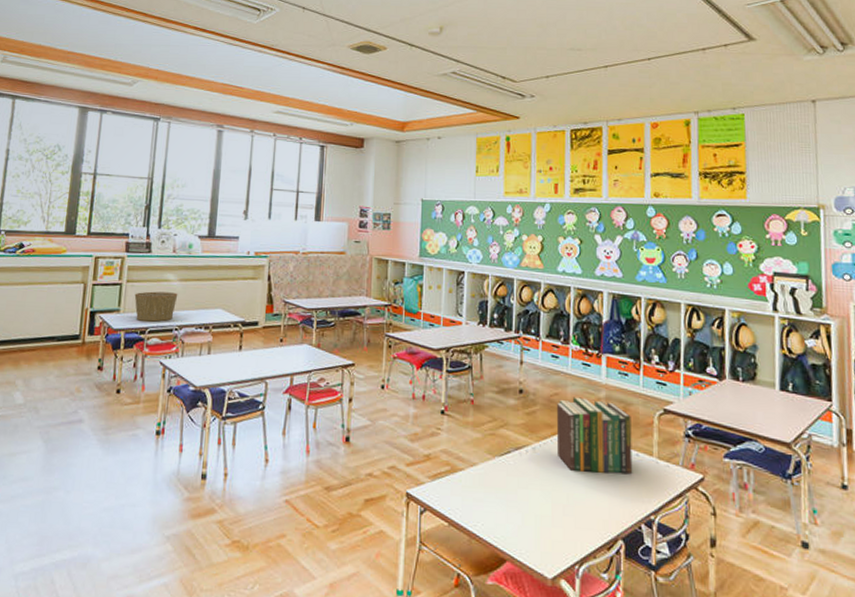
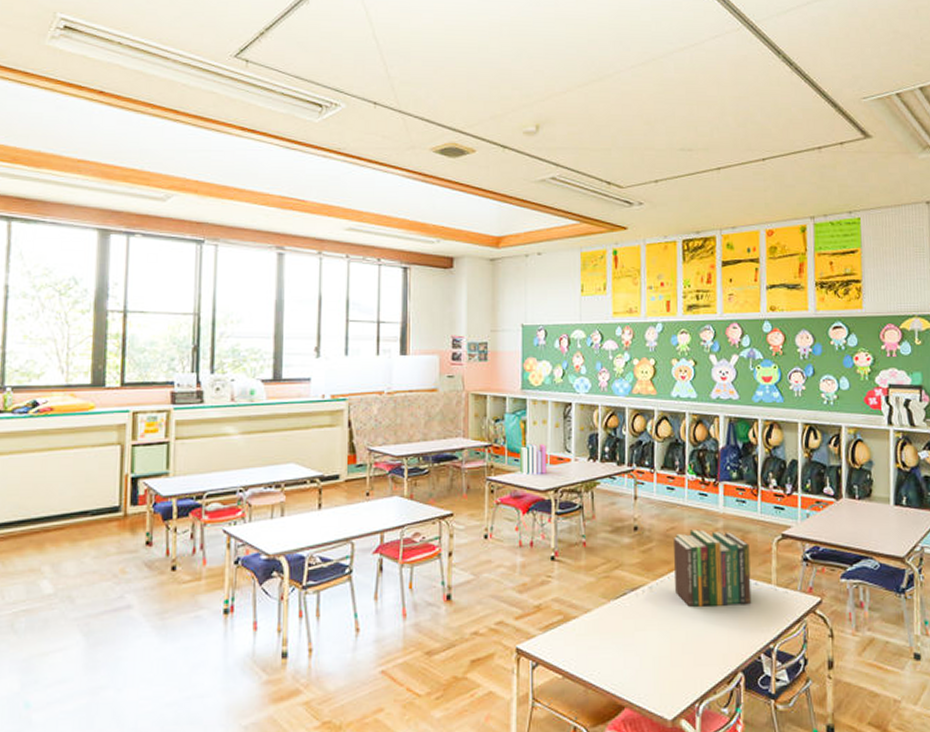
basket: present [134,291,178,322] -> none [186,448,241,484]
books: none [415,305,440,334] -> present [519,443,547,474]

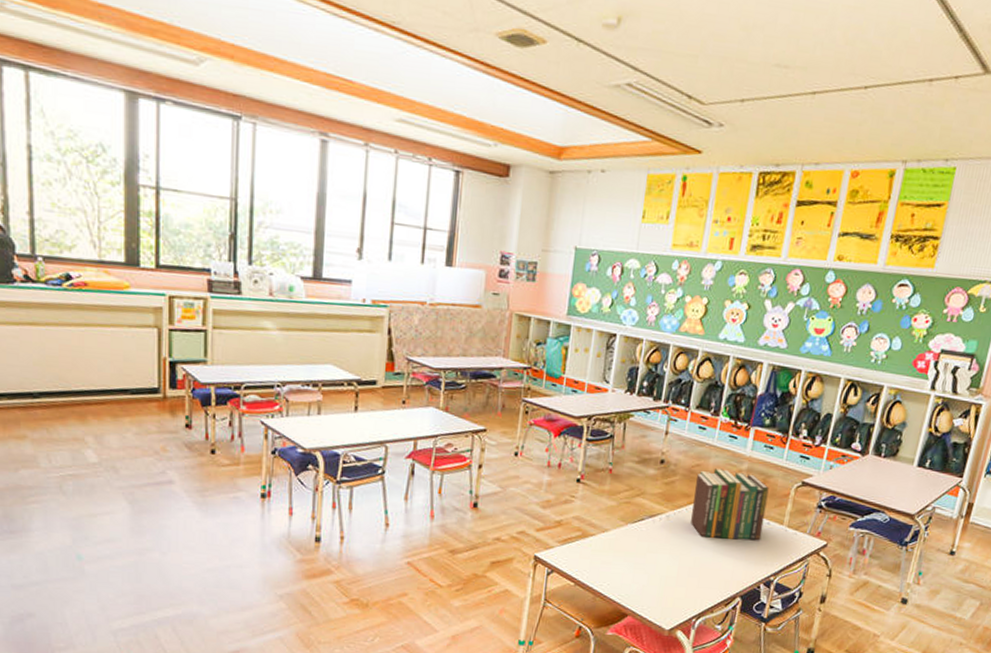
books: present [519,443,547,474] -> none [555,369,585,401]

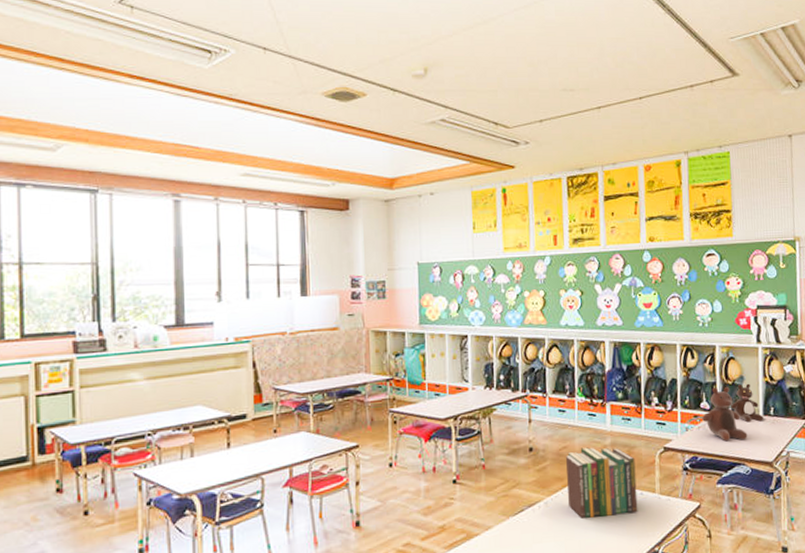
stuffed bear: none [850,429,895,488] -> present [702,387,748,442]
stuffed animal: none [884,430,917,472] -> present [731,383,763,423]

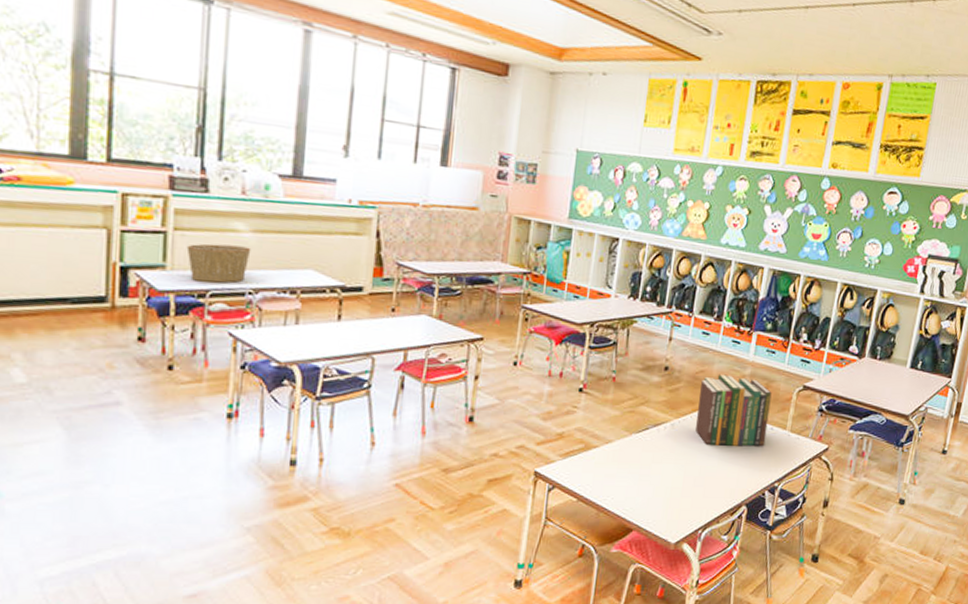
basket: none [92,393,147,431] -> present [186,243,251,284]
stuffed bear: present [702,387,748,442] -> none [848,332,890,390]
stuffed animal: present [731,383,763,423] -> none [879,332,910,374]

